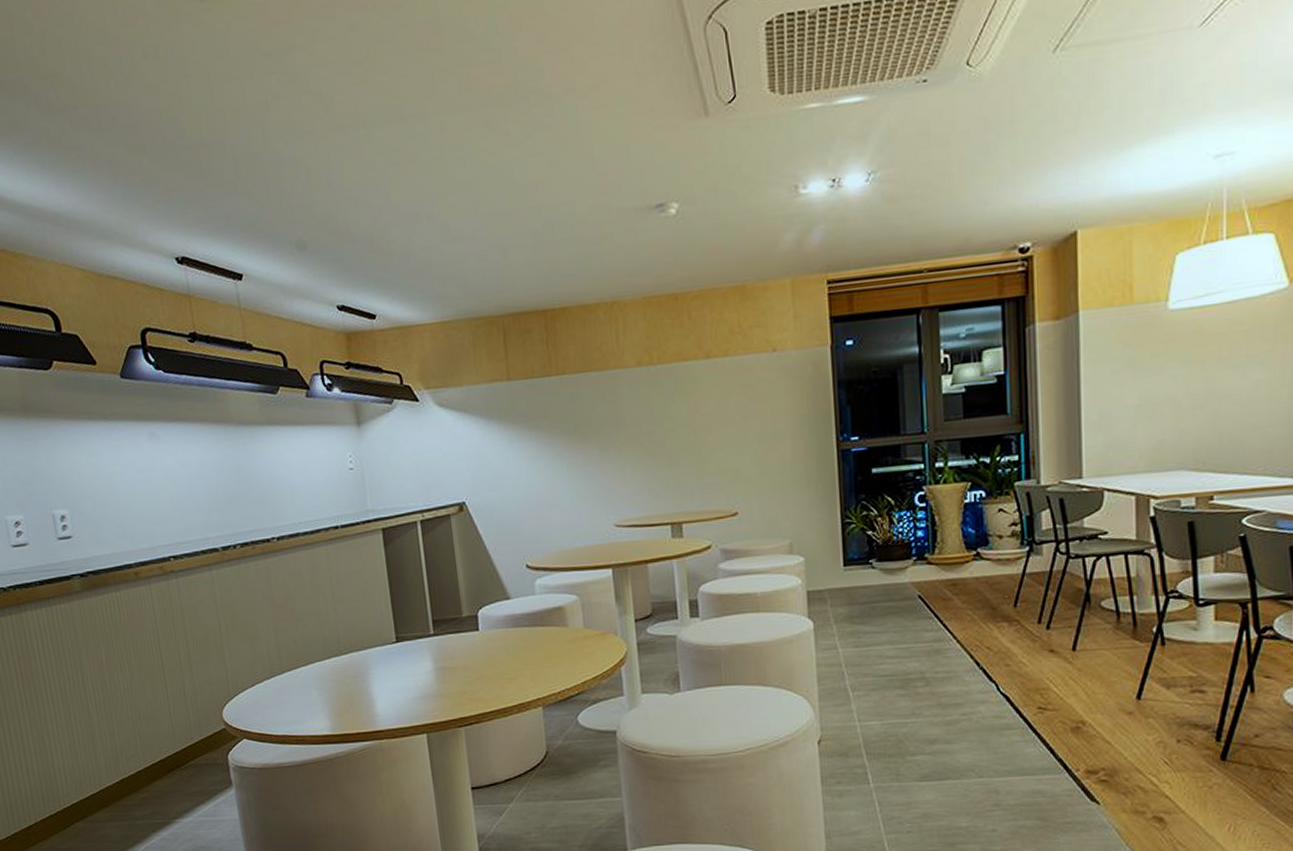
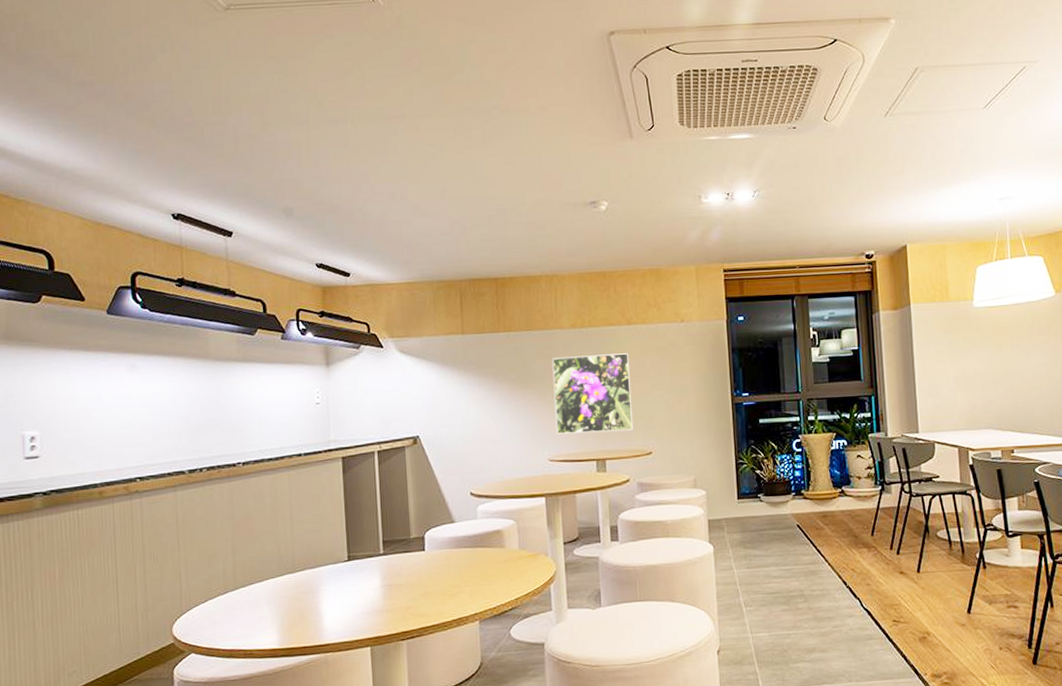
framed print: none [614,394,714,495] -> present [552,353,633,434]

